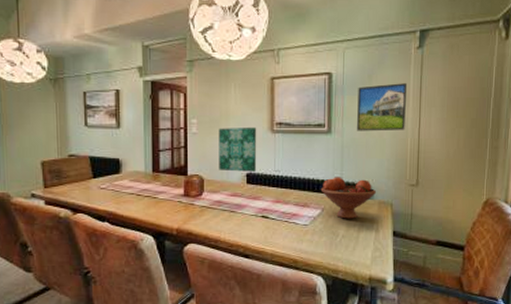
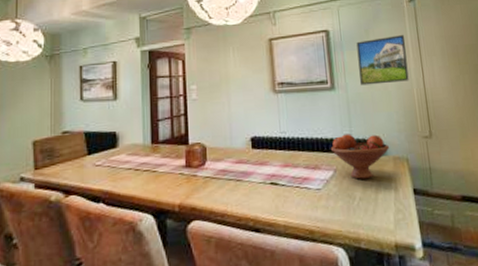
wall art: present [218,127,257,172] -> none [219,88,260,137]

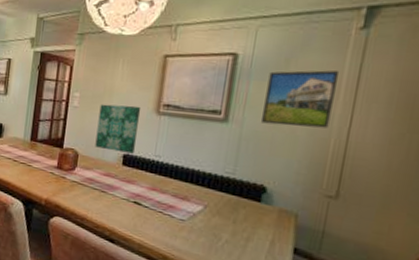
wall art: none [219,88,260,137] -> present [95,104,142,154]
fruit bowl: present [330,134,390,179] -> none [205,172,278,224]

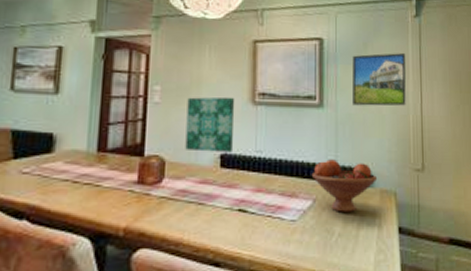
fruit bowl: none [205,172,278,224] -> present [311,159,378,212]

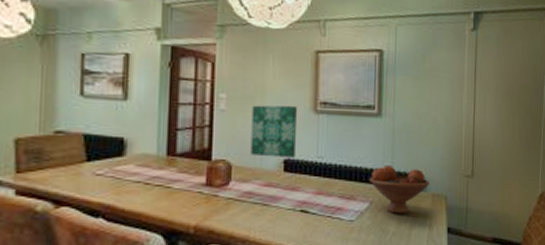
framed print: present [352,53,406,106] -> none [409,65,462,116]

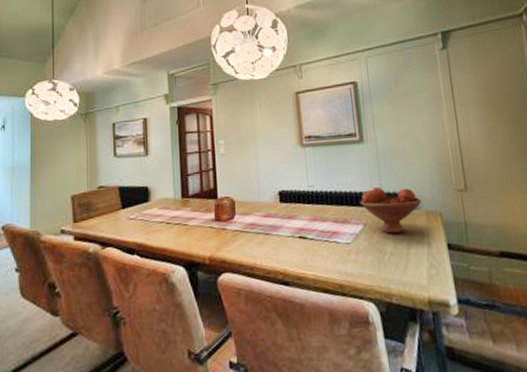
wall art: present [250,105,298,158] -> none [246,142,288,191]

